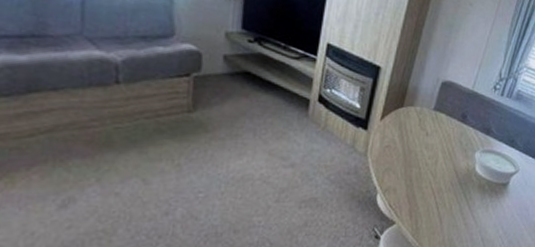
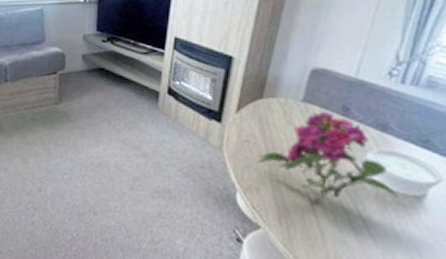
flower: none [395,118,493,193] -> present [257,111,400,199]

